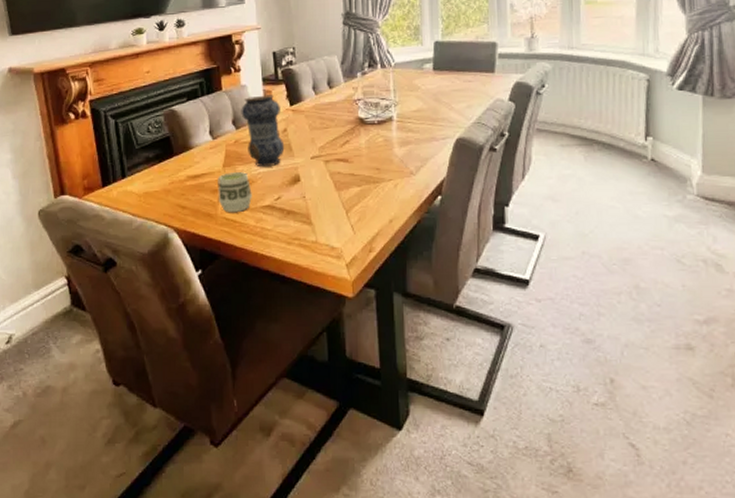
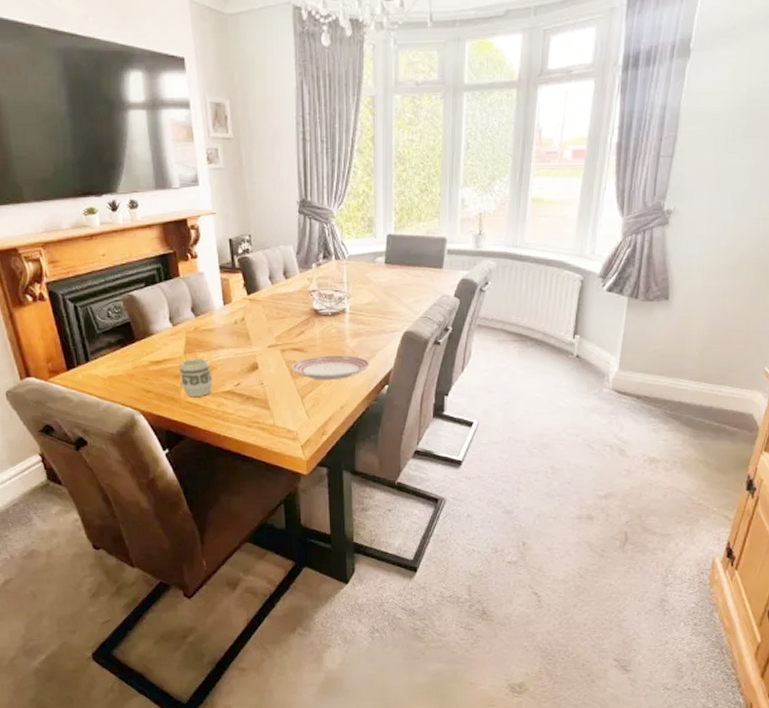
vase: present [241,95,285,168] -> none [199,283,243,355]
dinner plate: none [335,164,421,192] -> present [291,354,370,380]

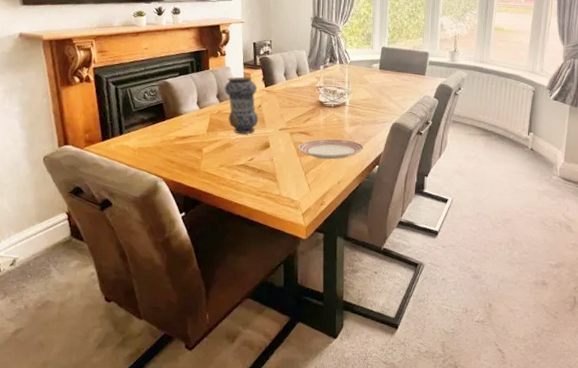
cup: present [179,359,213,398] -> none [201,136,230,169]
vase: none [199,283,243,355] -> present [224,76,259,134]

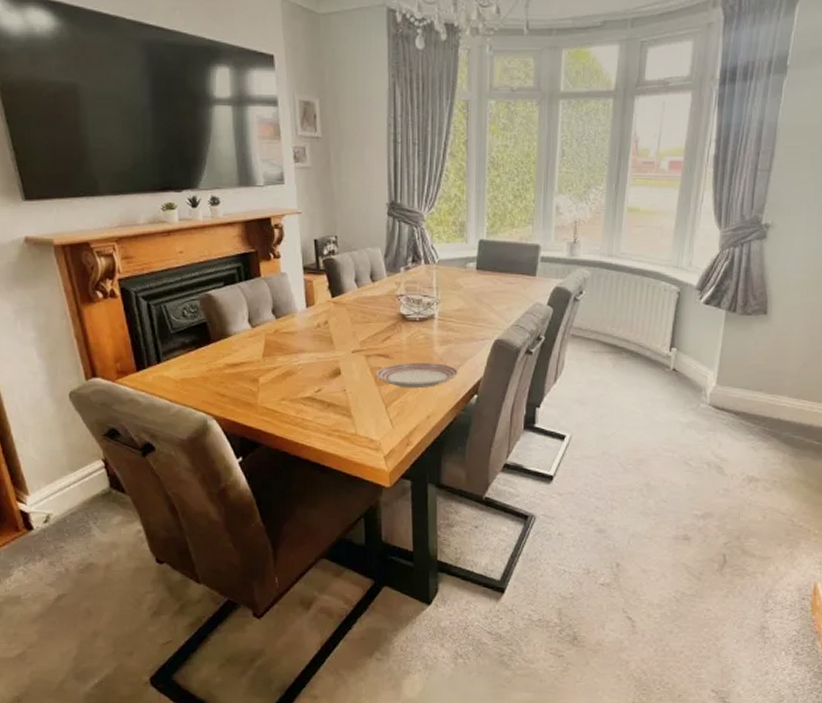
vase: present [224,76,259,134] -> none [281,284,326,359]

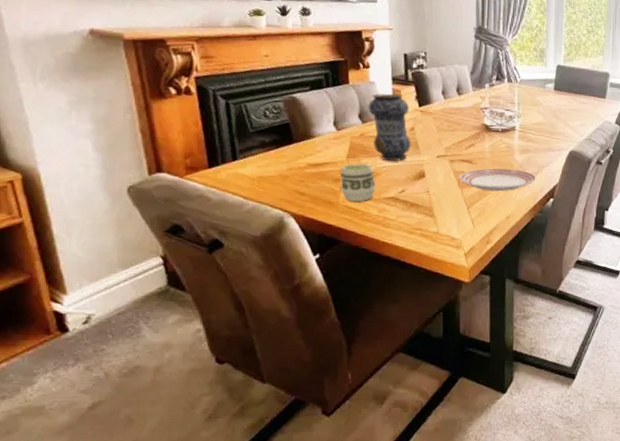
cup: none [257,362,292,403] -> present [340,164,376,202]
vase: none [281,284,326,359] -> present [368,93,412,162]

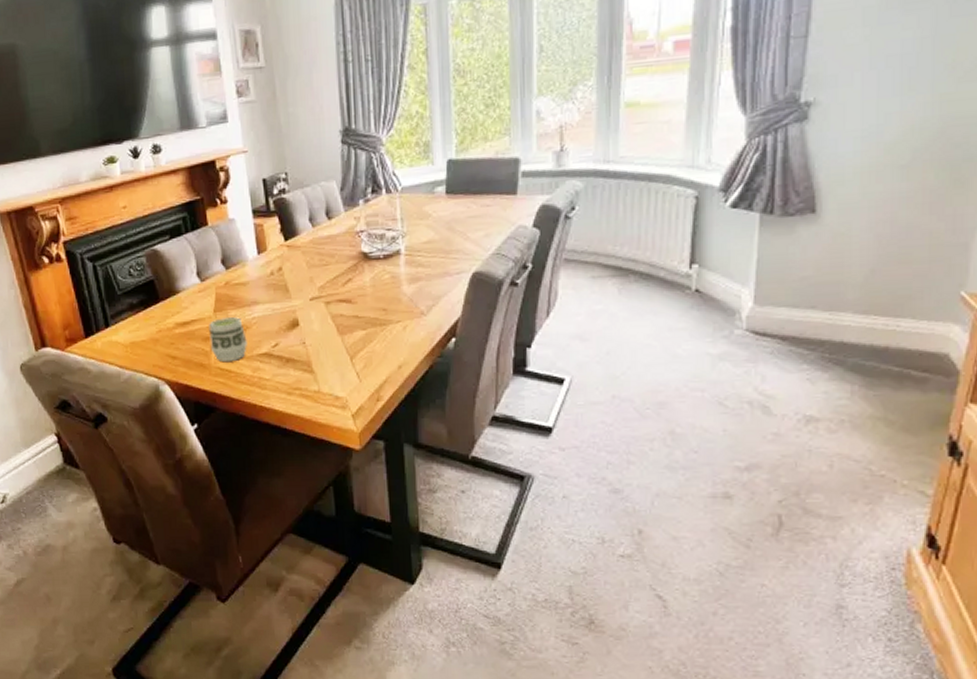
vase: present [368,93,412,162] -> none [230,229,281,312]
dinner plate: present [459,168,537,192] -> none [337,304,433,336]

